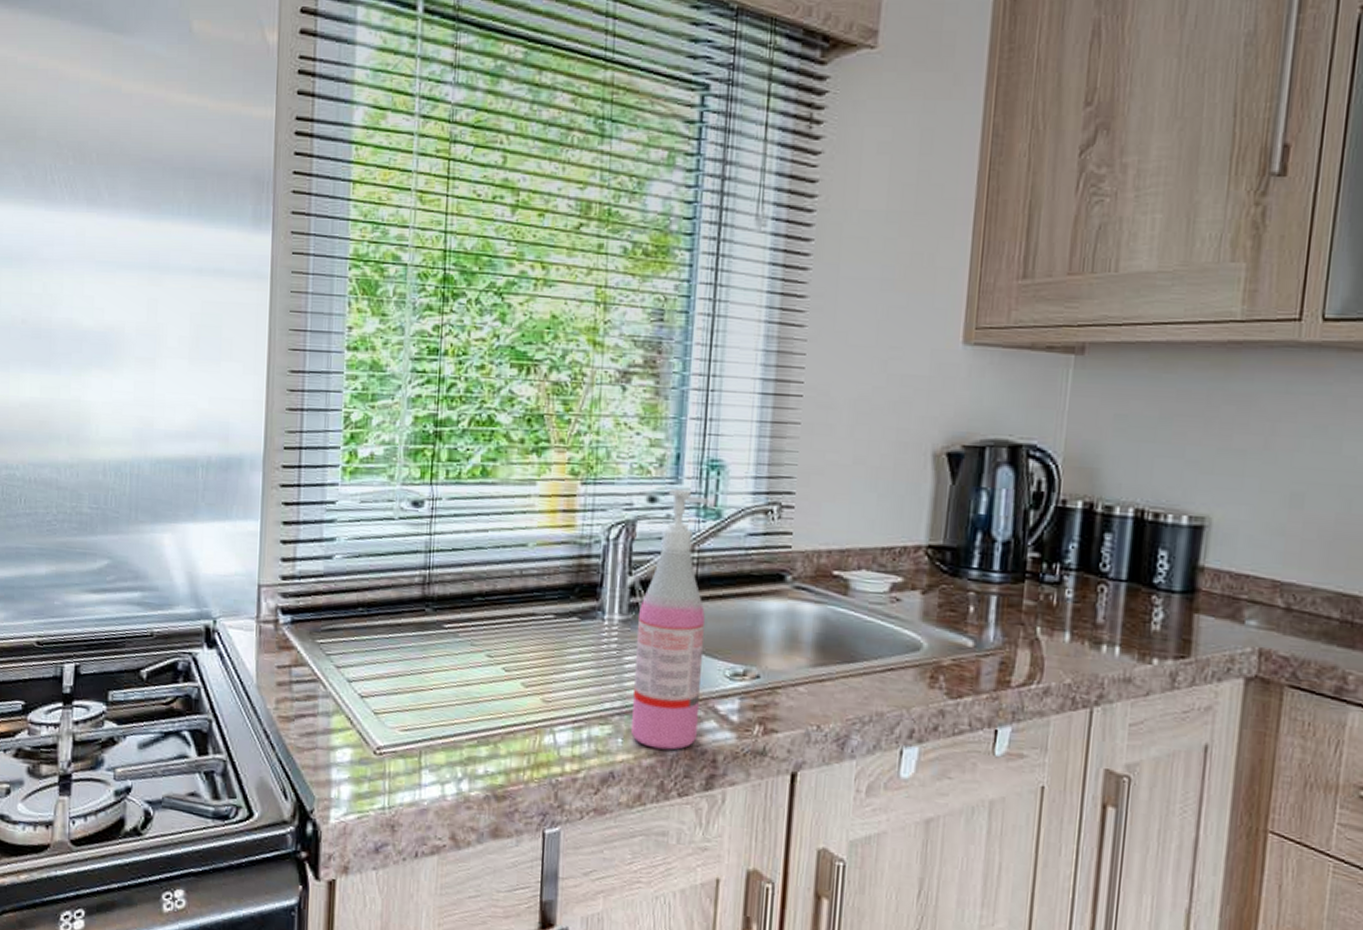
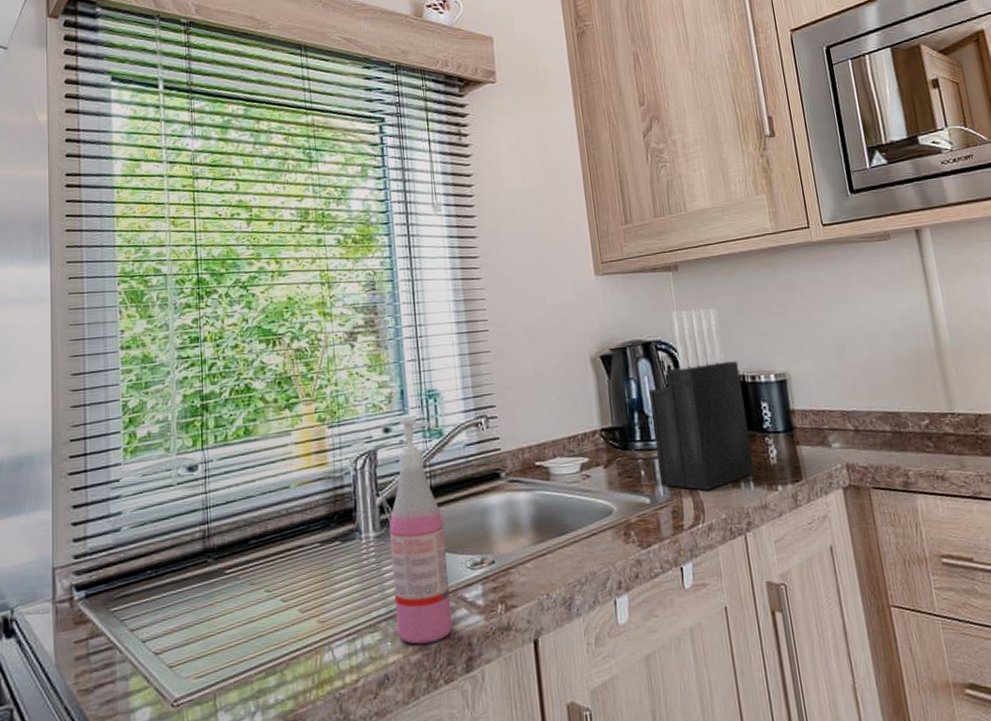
knife block: none [992,408,1140,646] -> present [649,308,754,490]

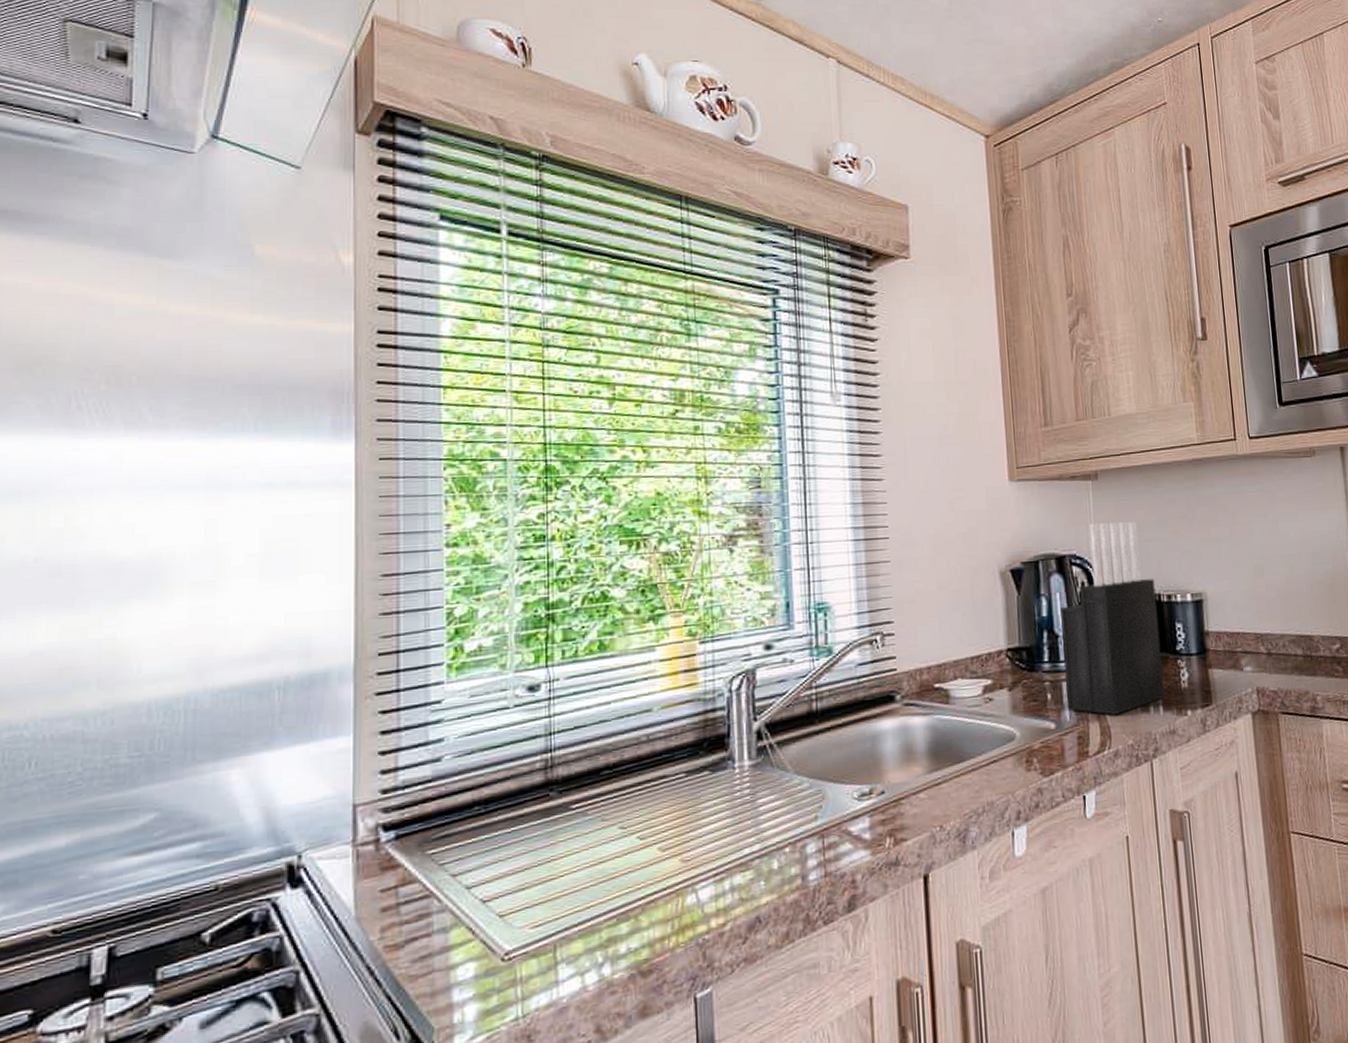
soap dispenser: present [389,417,452,645] -> none [767,633,834,883]

